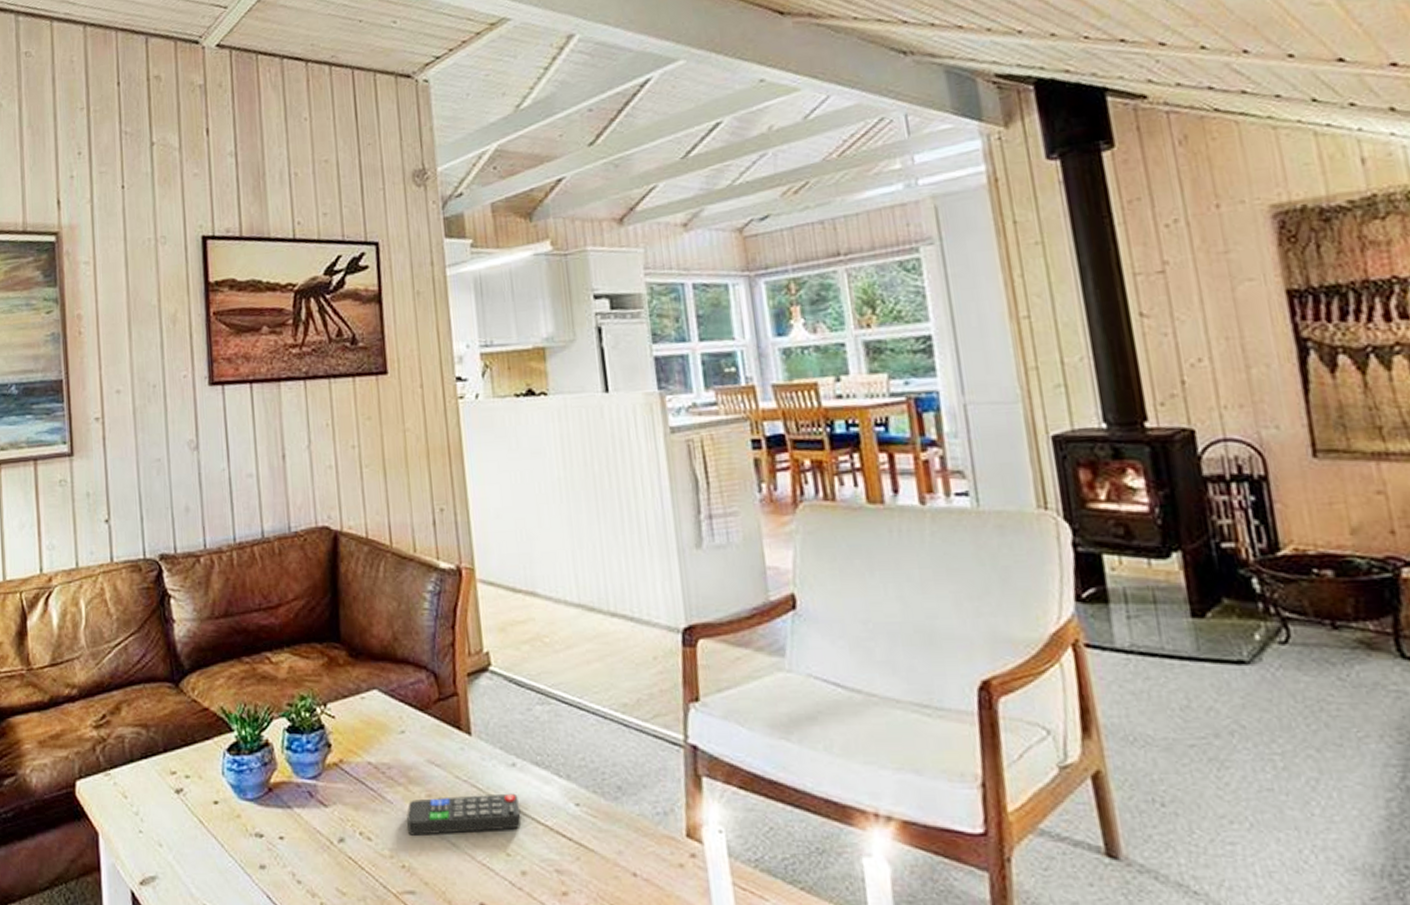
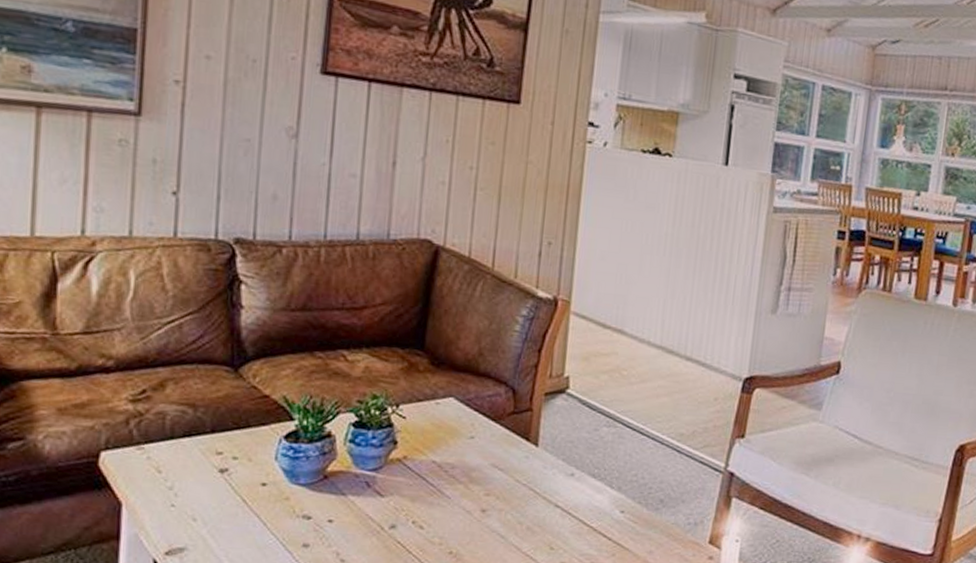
remote control: present [407,793,522,835] -> none [461,496,571,528]

